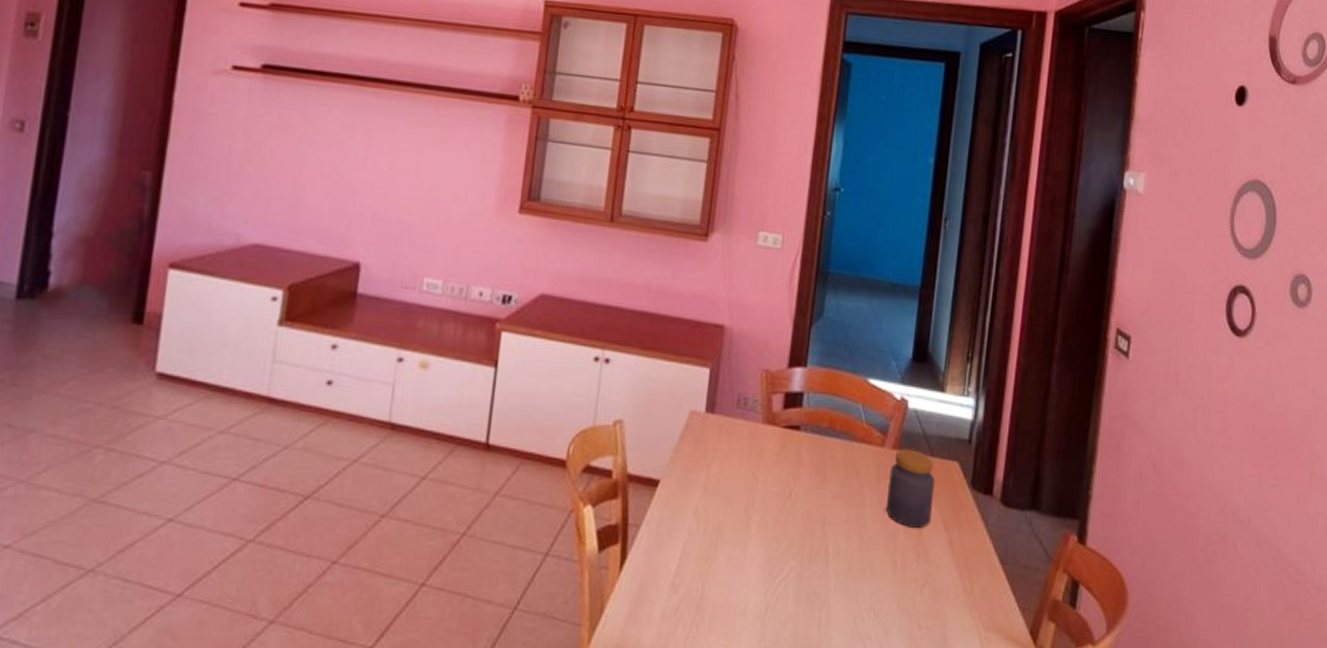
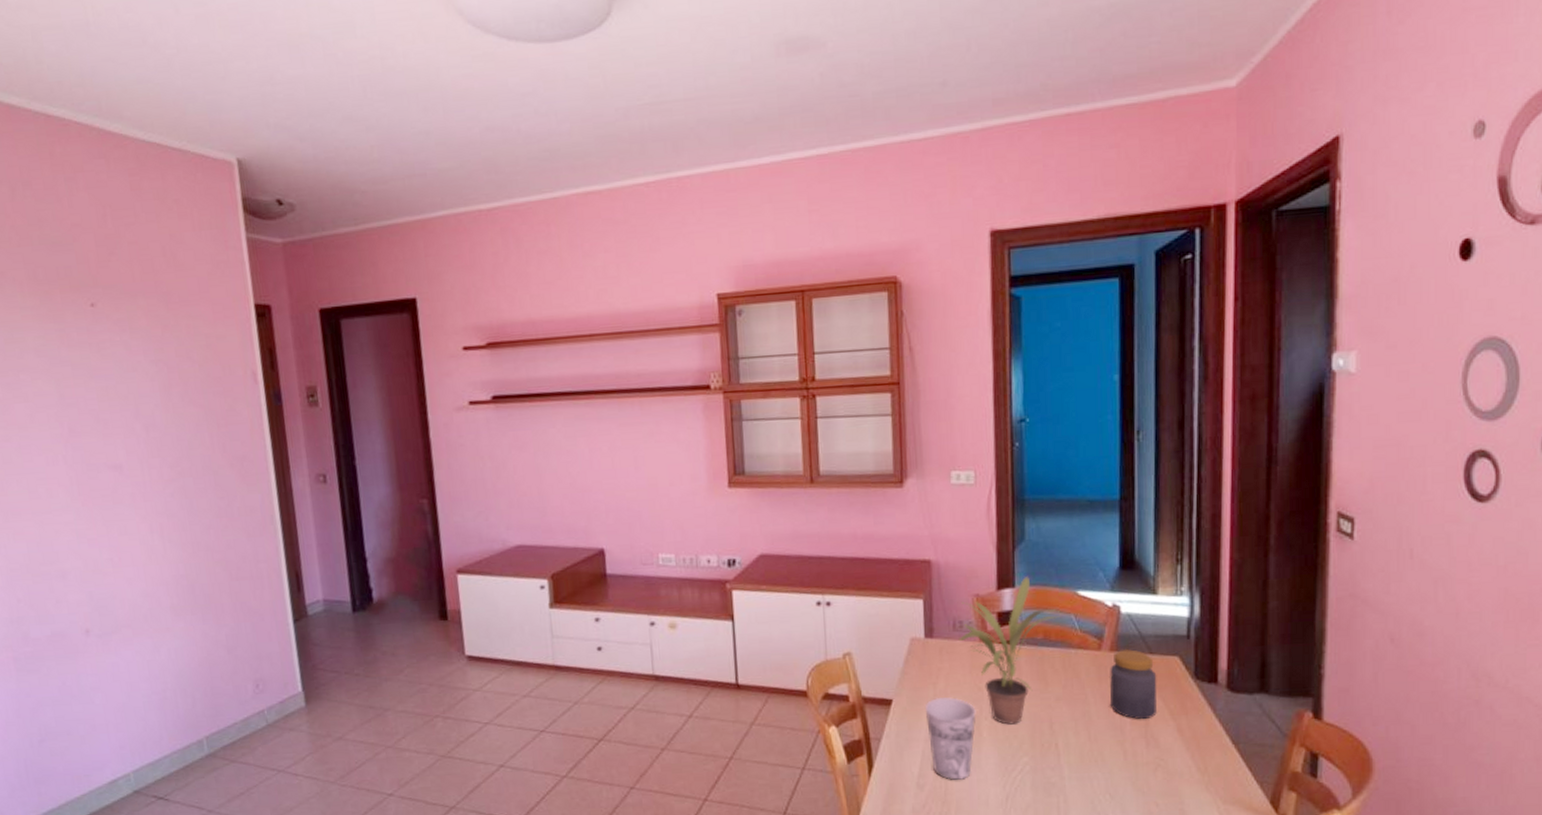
cup: none [692,483,748,584] -> present [926,697,976,781]
potted plant: none [741,357,849,522] -> present [959,577,1061,725]

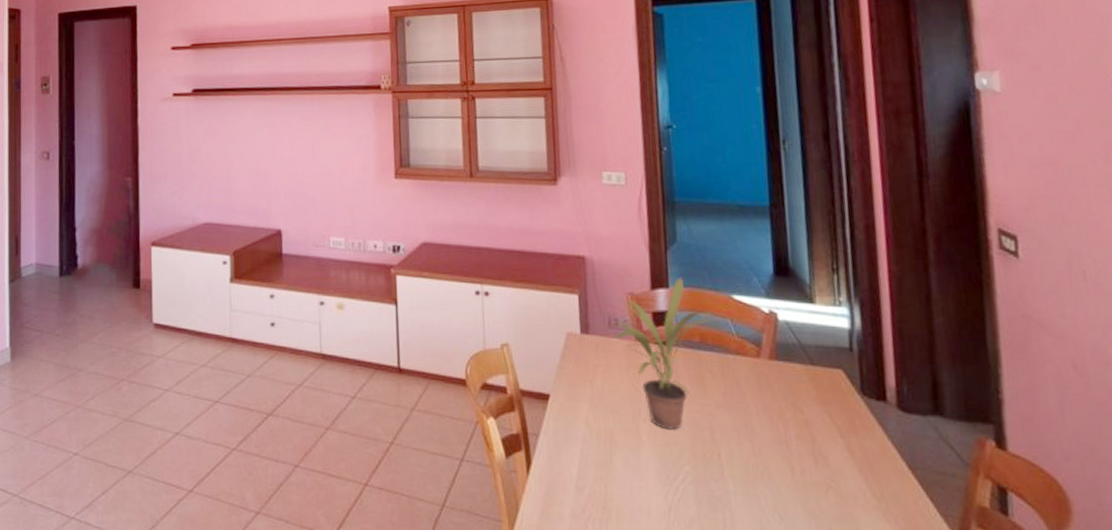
cup: present [926,697,976,781] -> none [583,396,635,486]
jar: present [1109,649,1157,720] -> none [770,359,823,435]

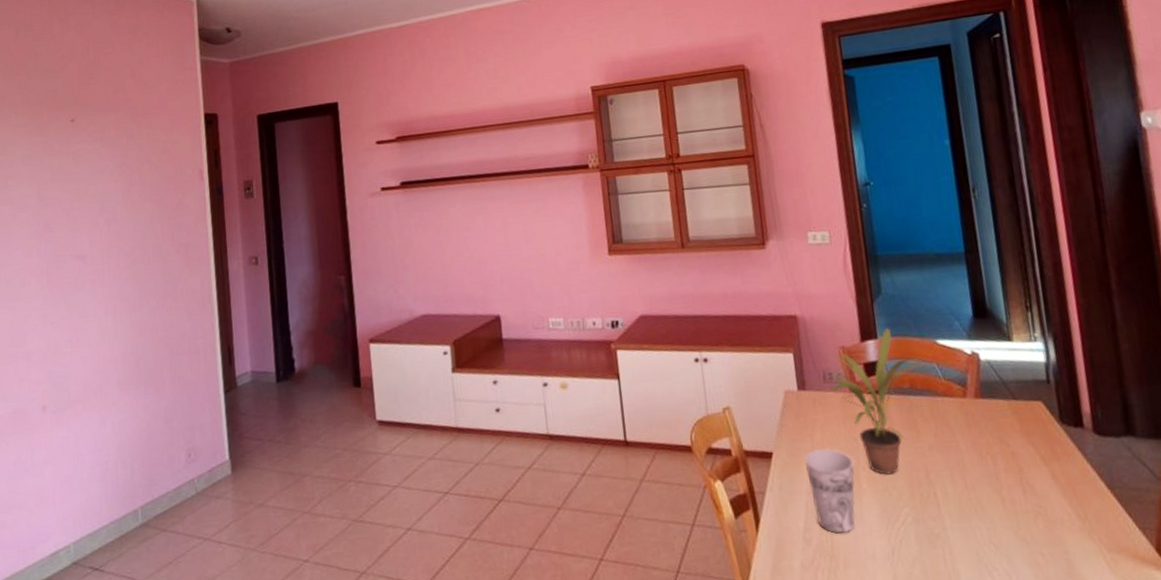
cup: none [583,396,635,486] -> present [805,448,855,534]

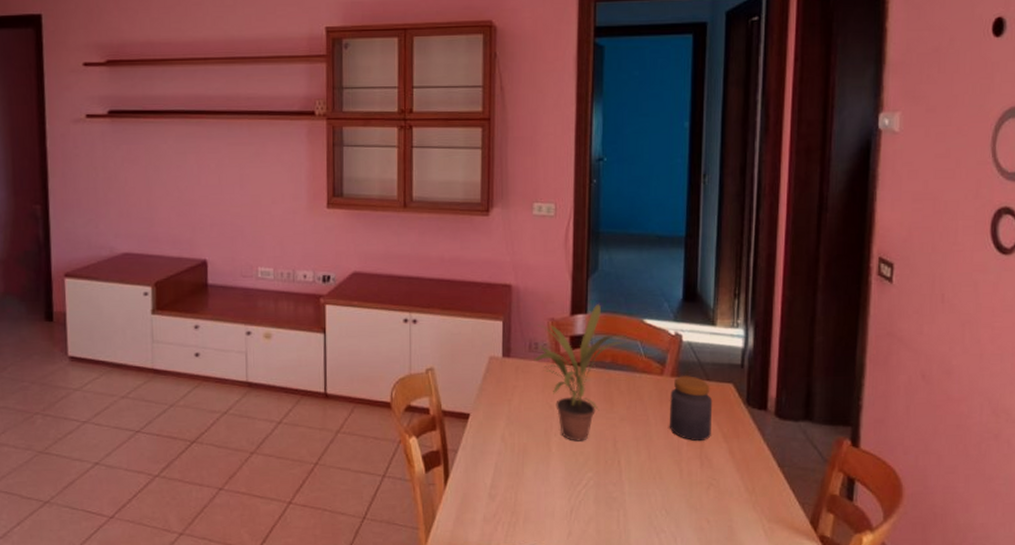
cup: present [805,448,855,534] -> none [500,414,547,493]
jar: none [977,396,1029,466] -> present [669,376,713,442]

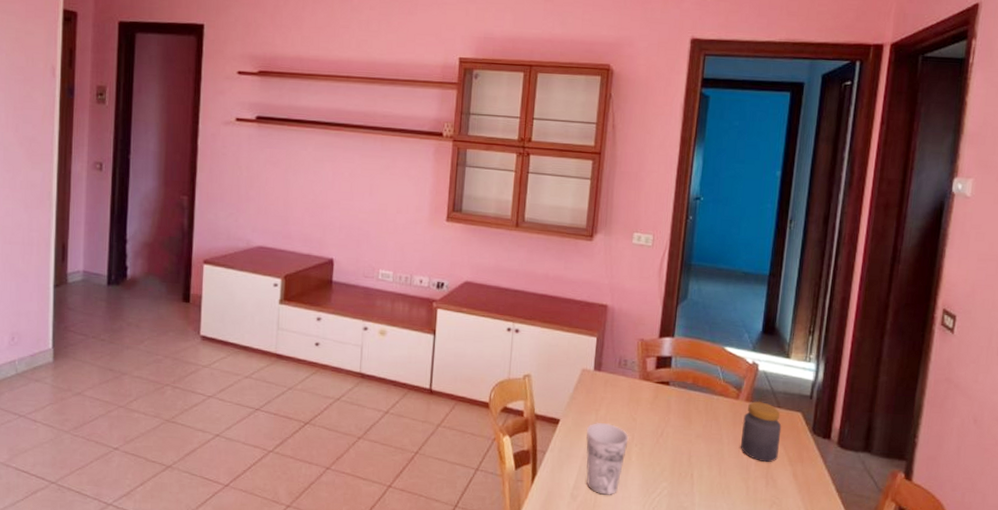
cup: none [500,414,547,493] -> present [586,423,629,496]
potted plant: present [534,304,628,442] -> none [622,329,709,453]

